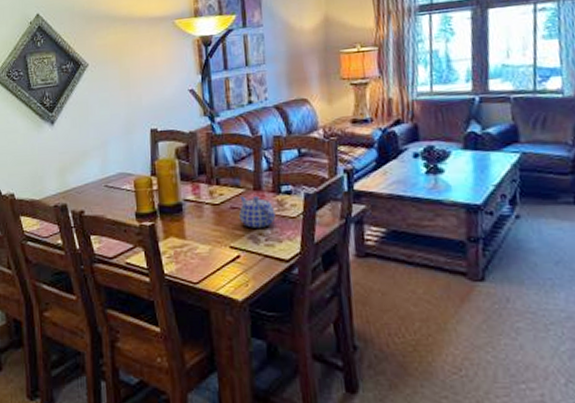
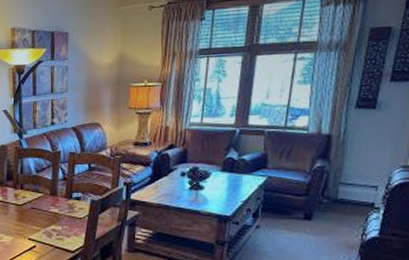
teapot: present [238,195,276,228] -> none [37,199,66,225]

